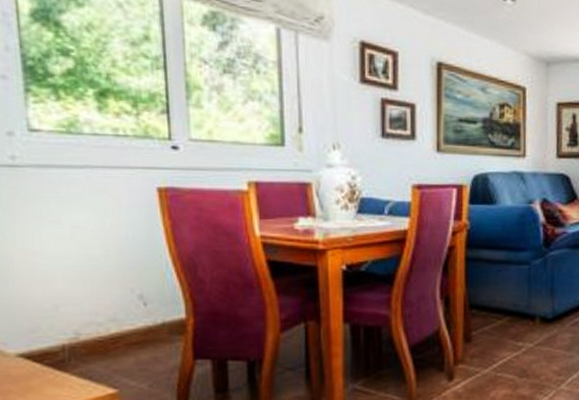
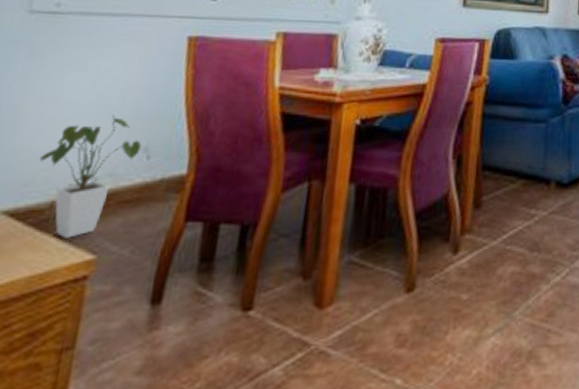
house plant: none [38,265,136,376] -> present [39,114,141,238]

